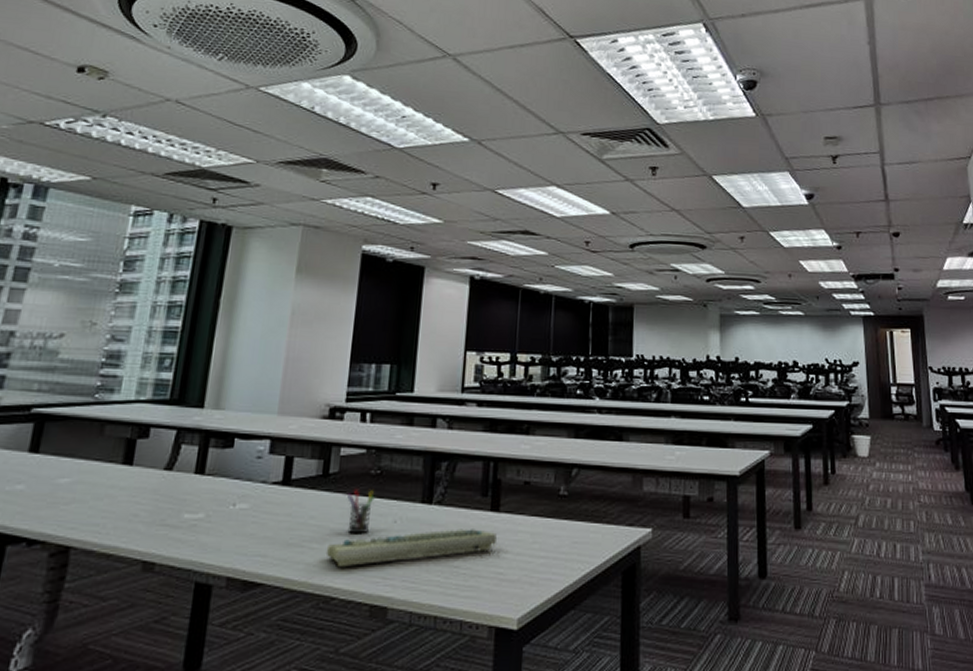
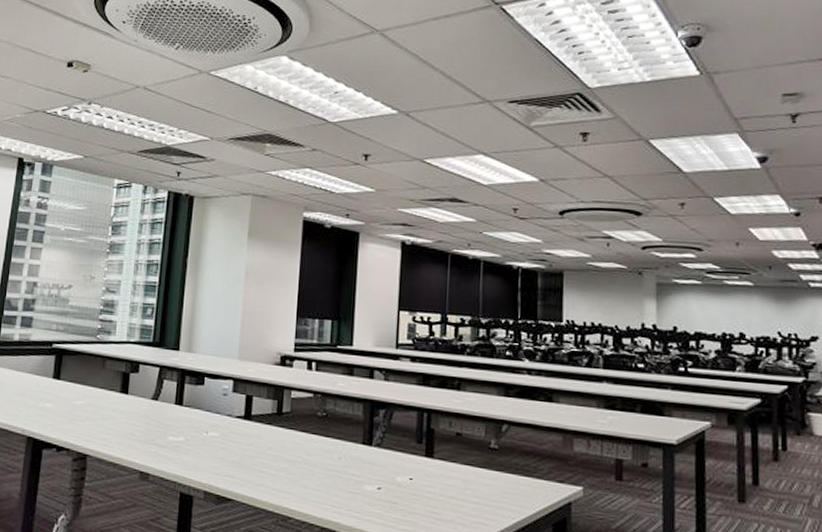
keyboard: present [325,529,497,566] -> none [282,469,431,493]
pen holder: present [347,490,375,535] -> none [298,428,322,467]

